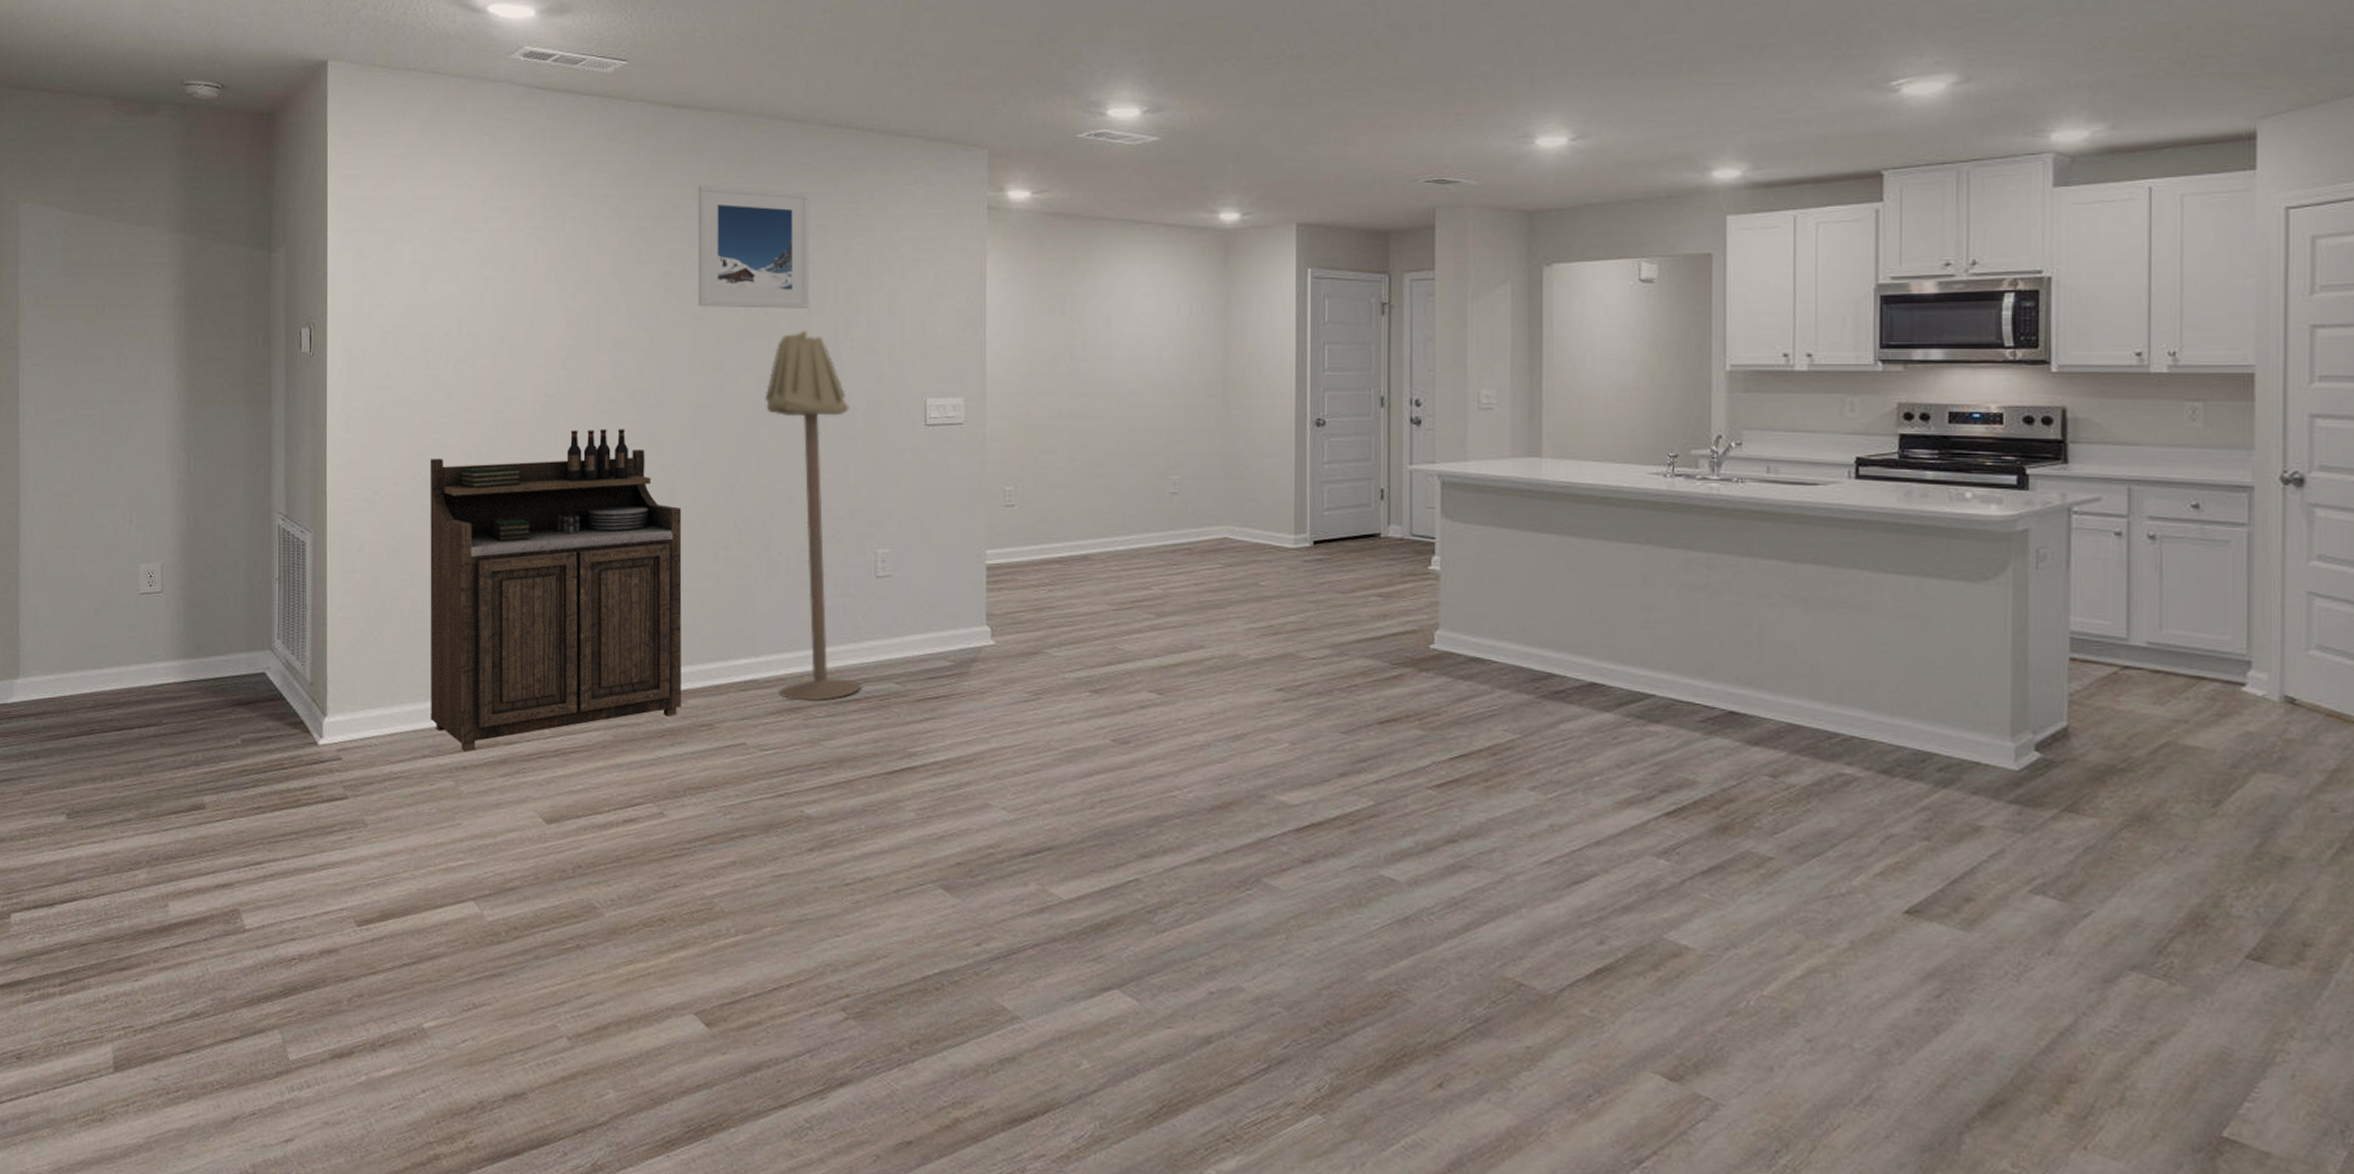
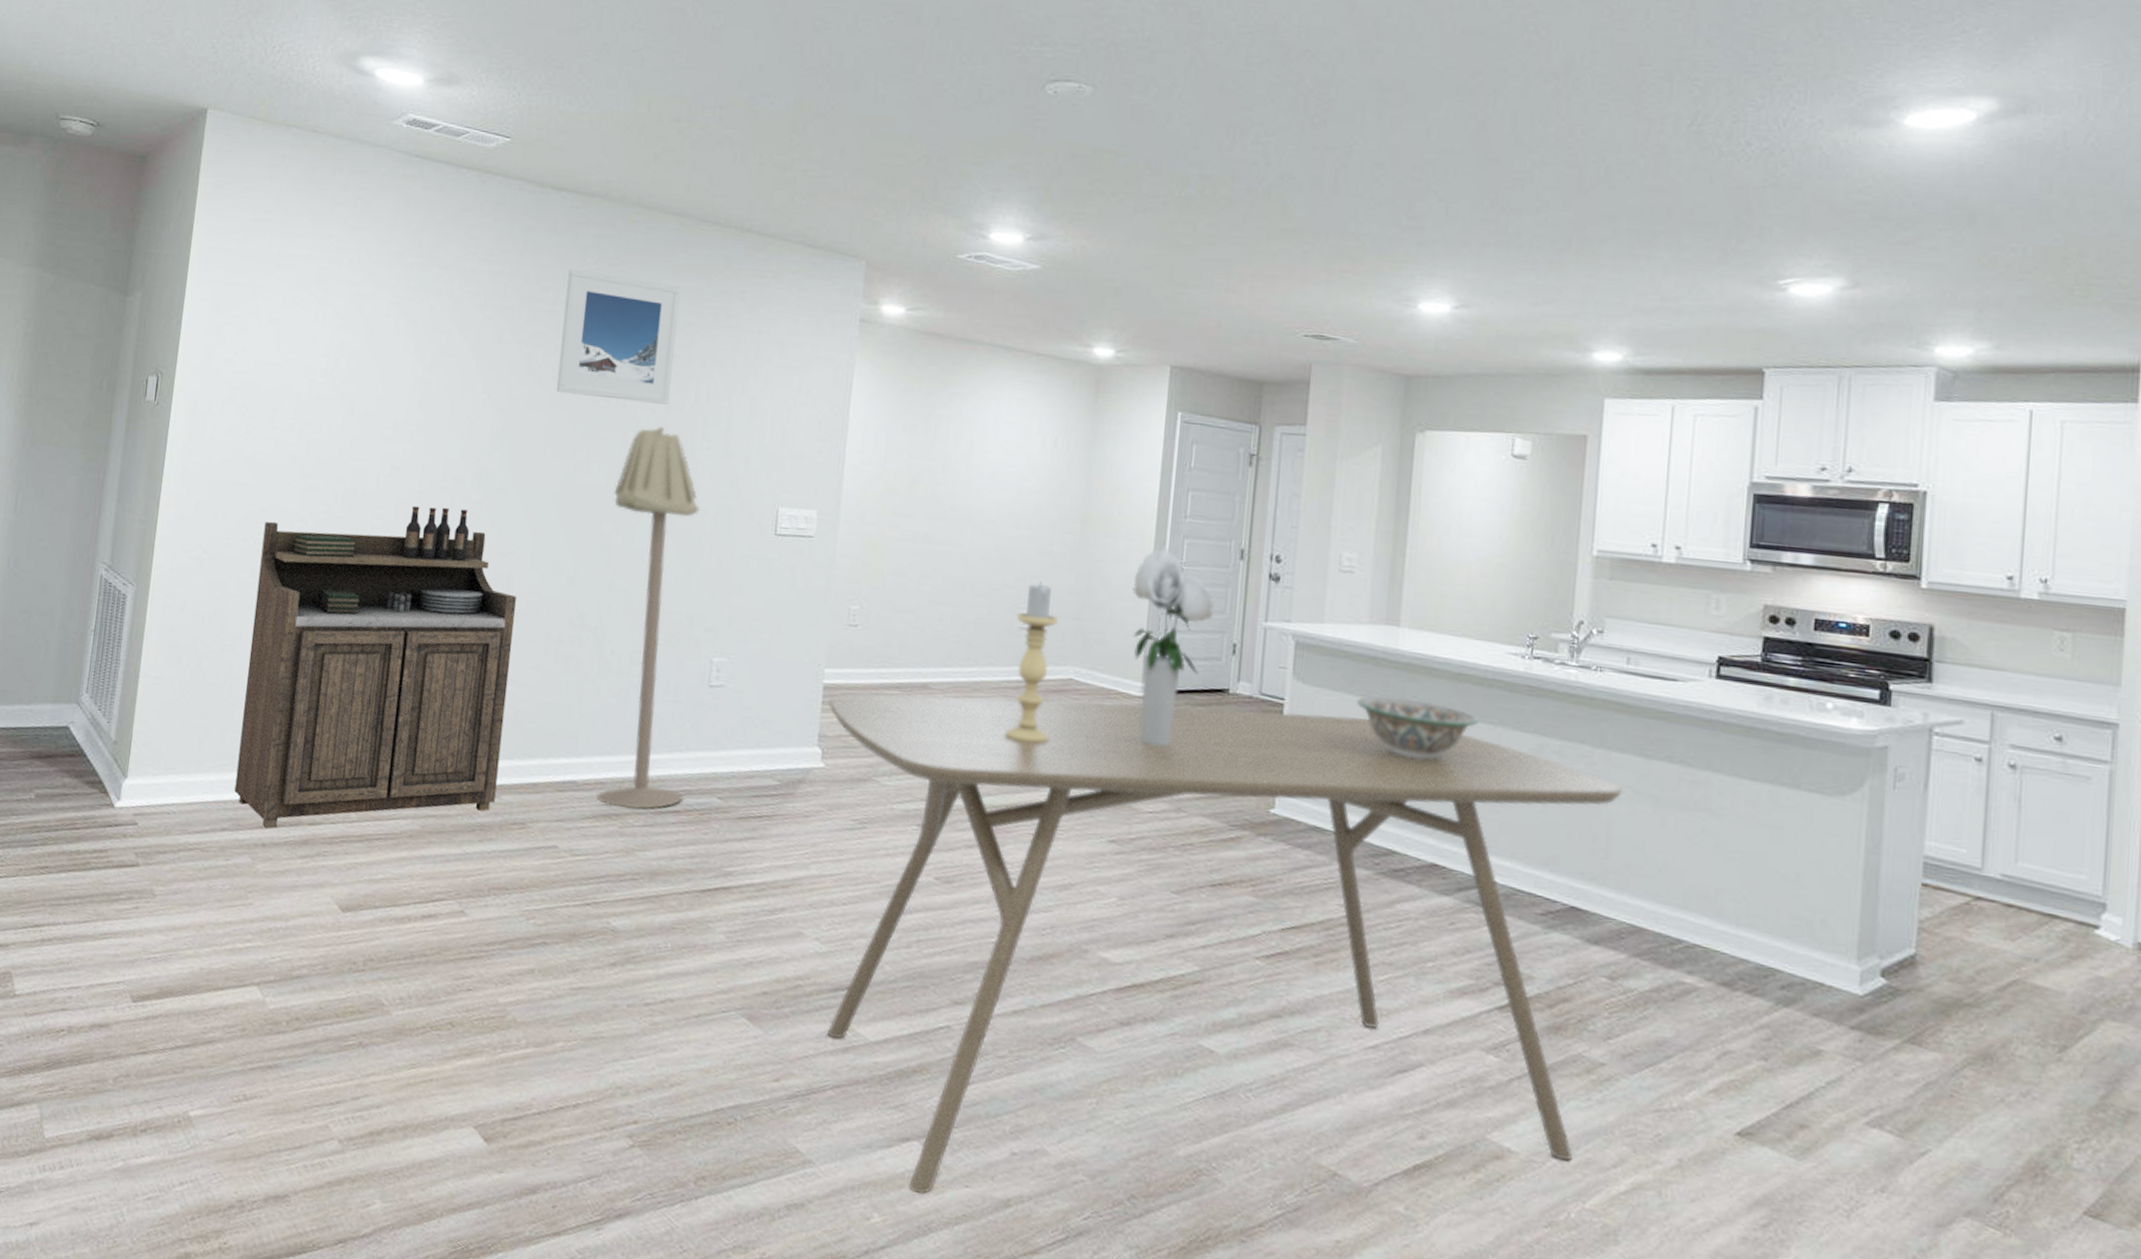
dining table: none [993,548,1770,1039] -> present [827,693,1621,1195]
candle holder: none [1166,447,1209,603] -> present [1005,582,1058,744]
bouquet: none [1278,402,1358,594] -> present [1132,548,1214,747]
decorative bowl: none [1506,526,1625,584] -> present [1357,695,1478,760]

